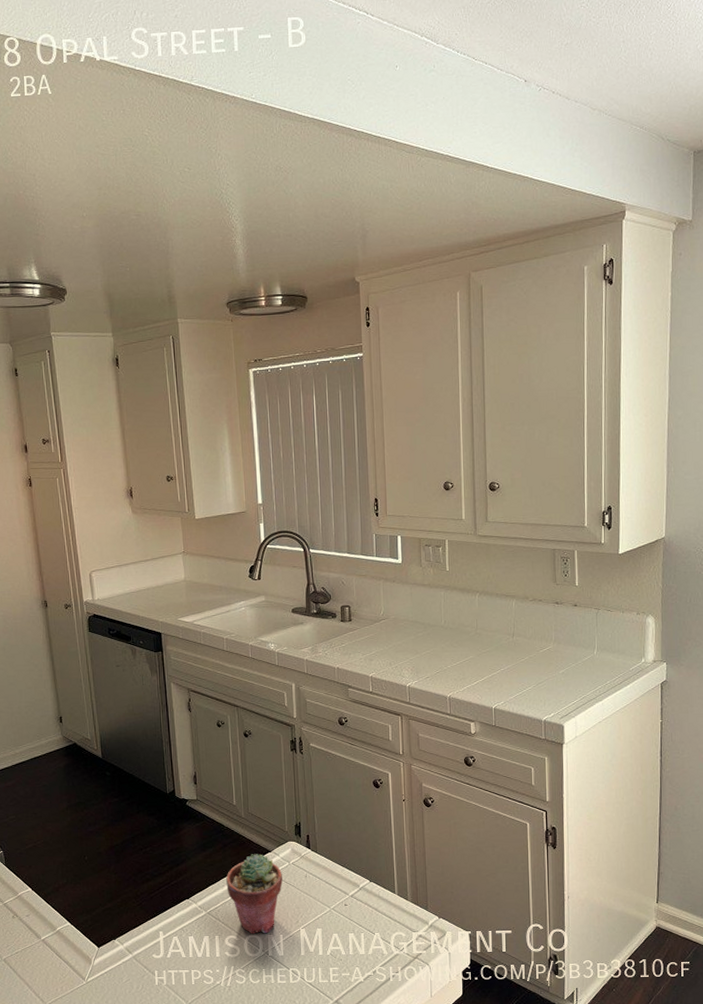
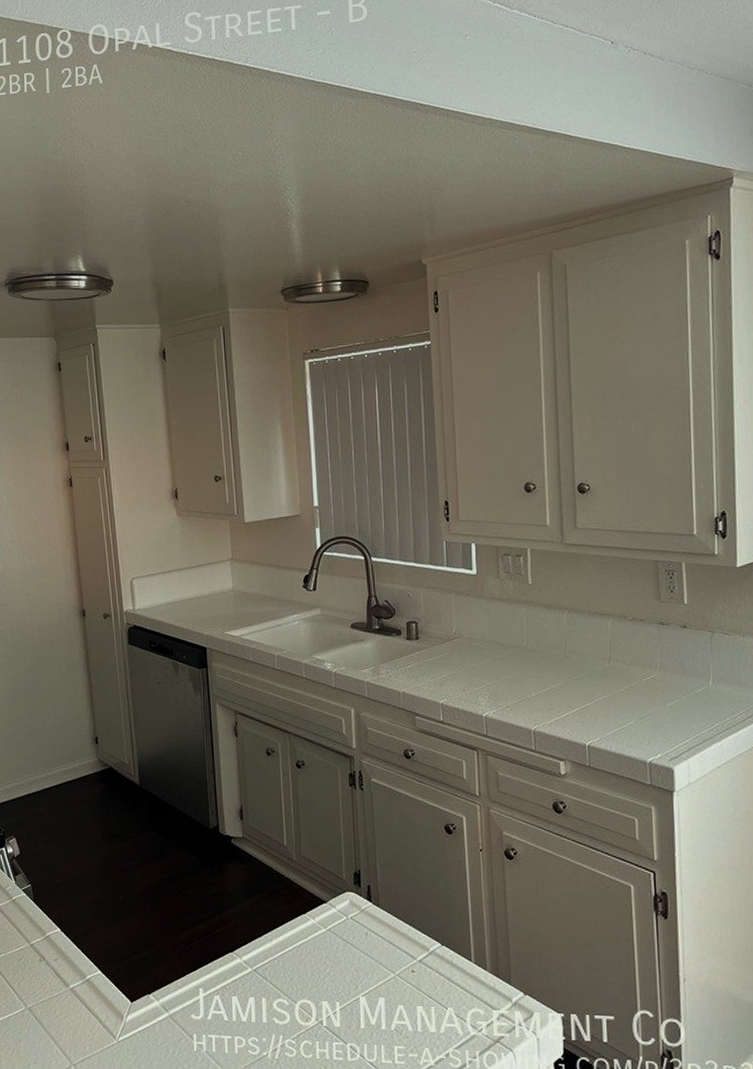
potted succulent: present [226,854,283,934] -> none [275,904,339,1000]

